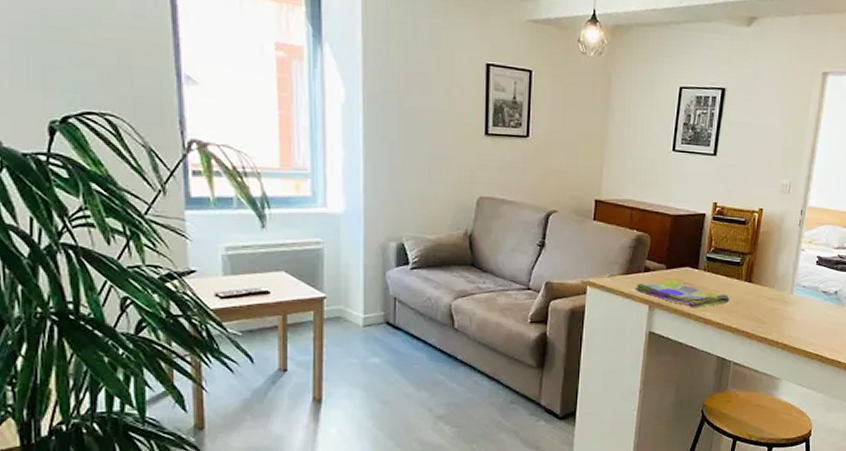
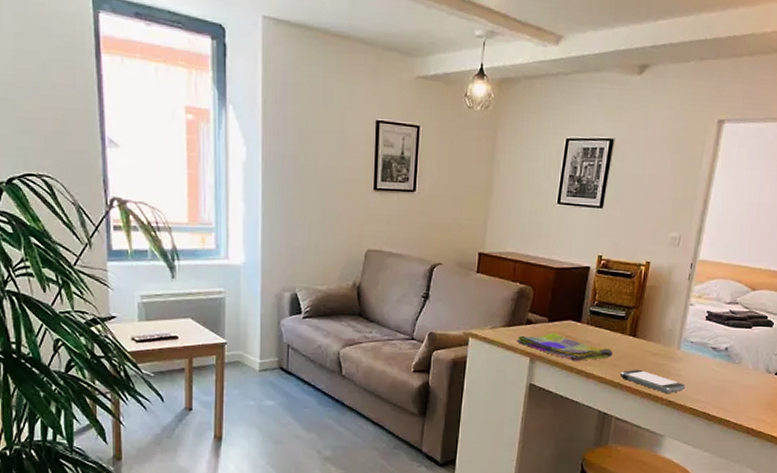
smartphone: none [738,314,799,337] -> present [620,369,685,393]

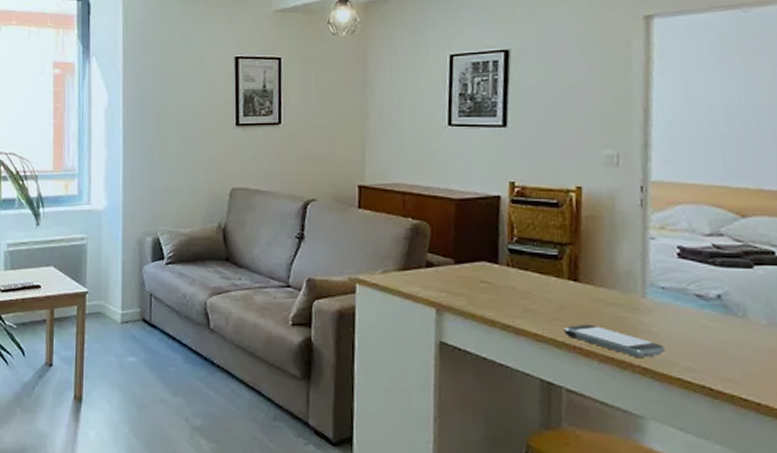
dish towel: present [516,332,614,361] -> none [415,277,550,313]

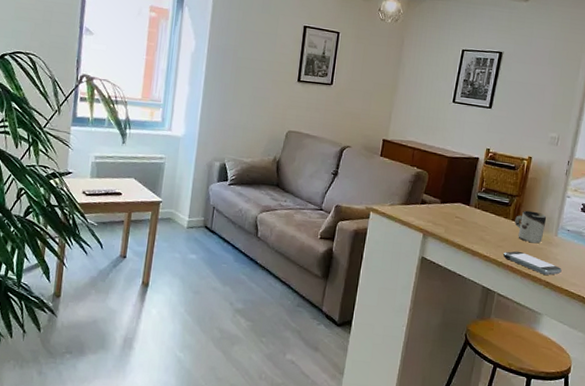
cup: none [572,263,624,311] -> present [515,210,547,244]

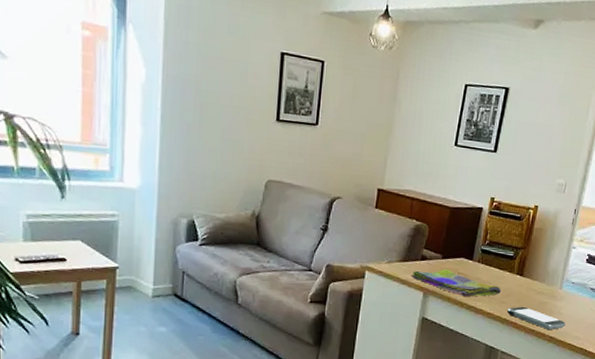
dish towel: none [412,212,498,240] -> present [411,269,502,297]
cup: present [515,210,547,244] -> none [519,263,552,298]

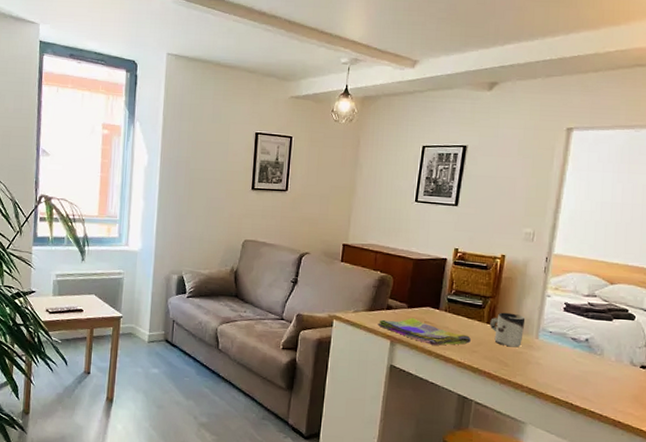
smartphone: present [507,306,566,330] -> none [479,355,546,381]
cup: none [519,263,552,298] -> present [490,312,526,348]

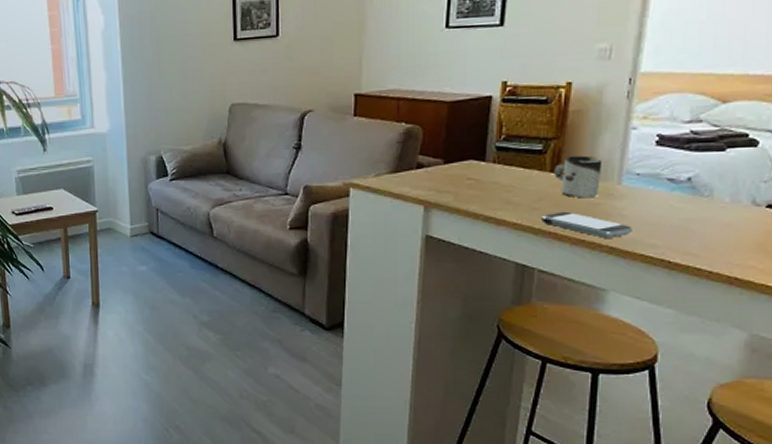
dish towel: present [377,318,472,346] -> none [406,175,530,206]
smartphone: none [479,355,546,381] -> present [542,211,632,238]

